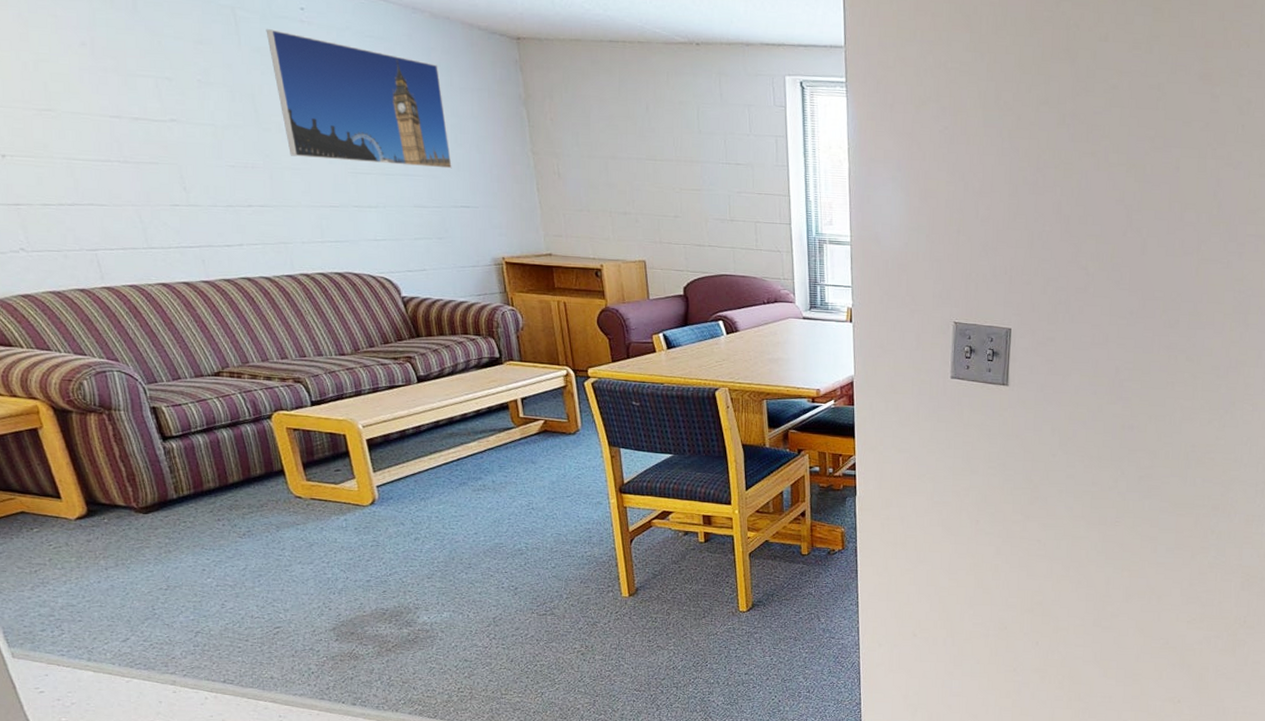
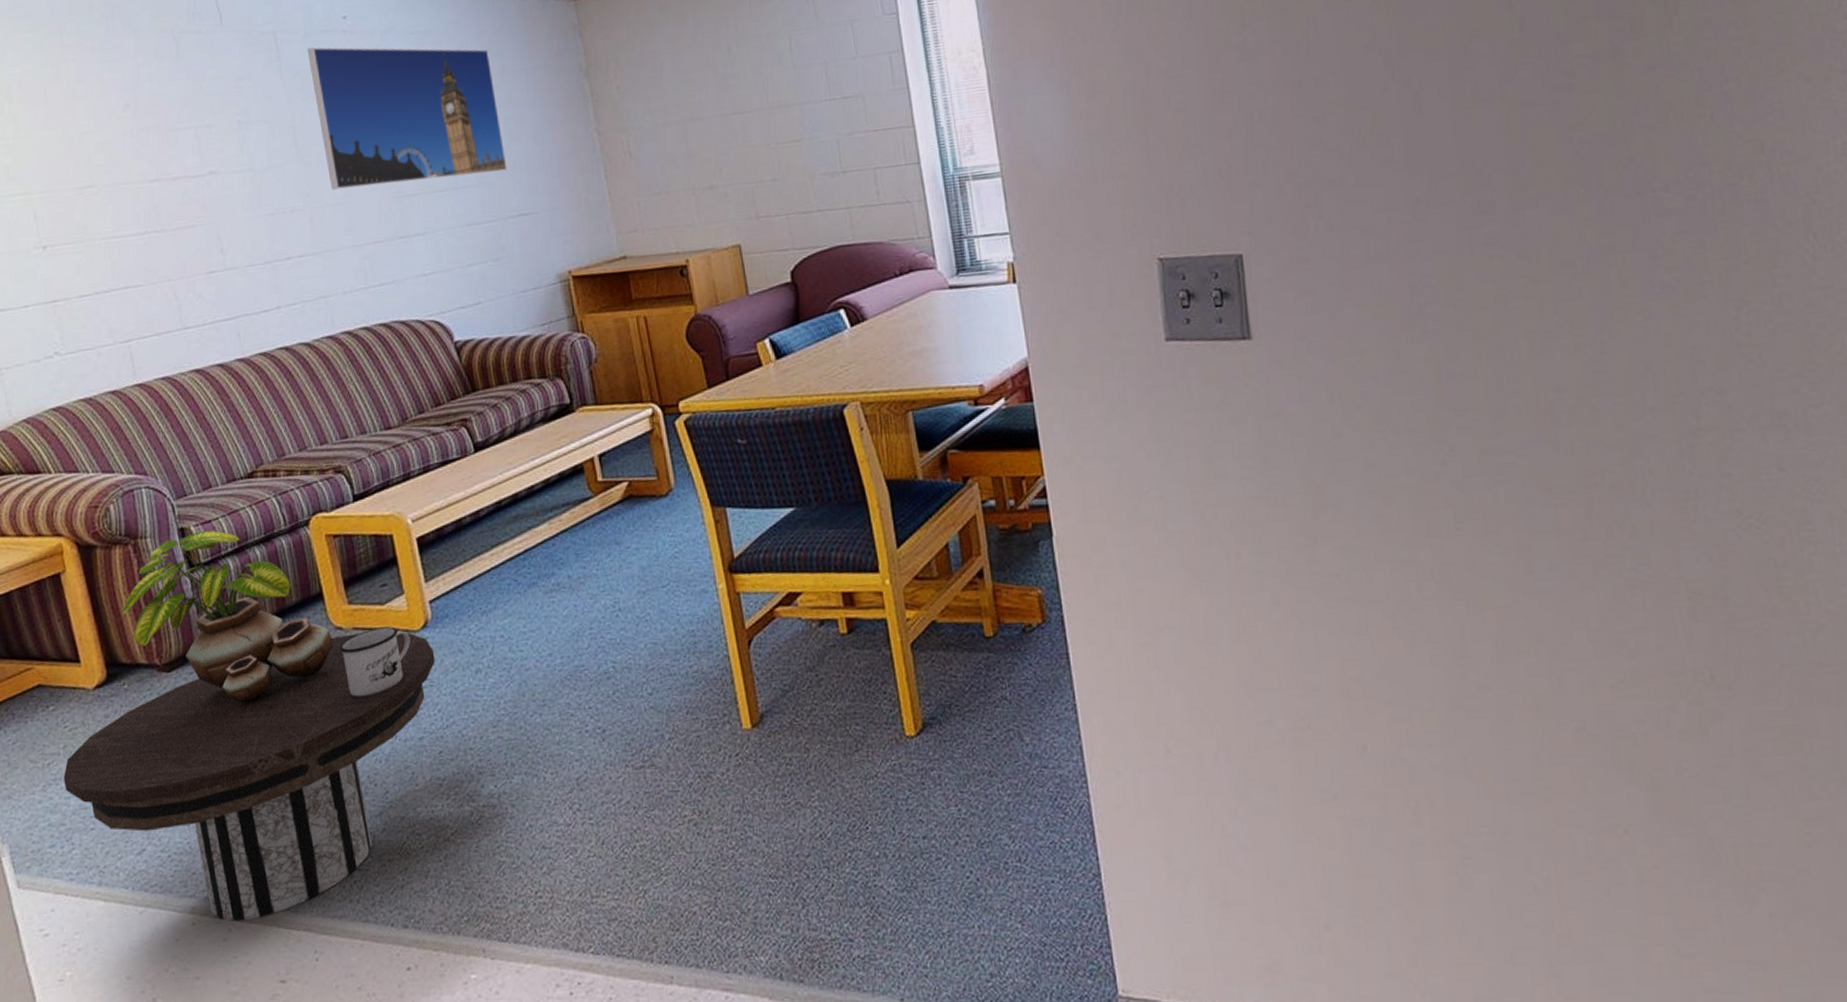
side table: none [51,502,381,693] -> present [64,633,435,921]
potted plant: none [99,411,294,544] -> present [122,530,334,704]
mug: none [299,500,360,548] -> present [339,626,410,697]

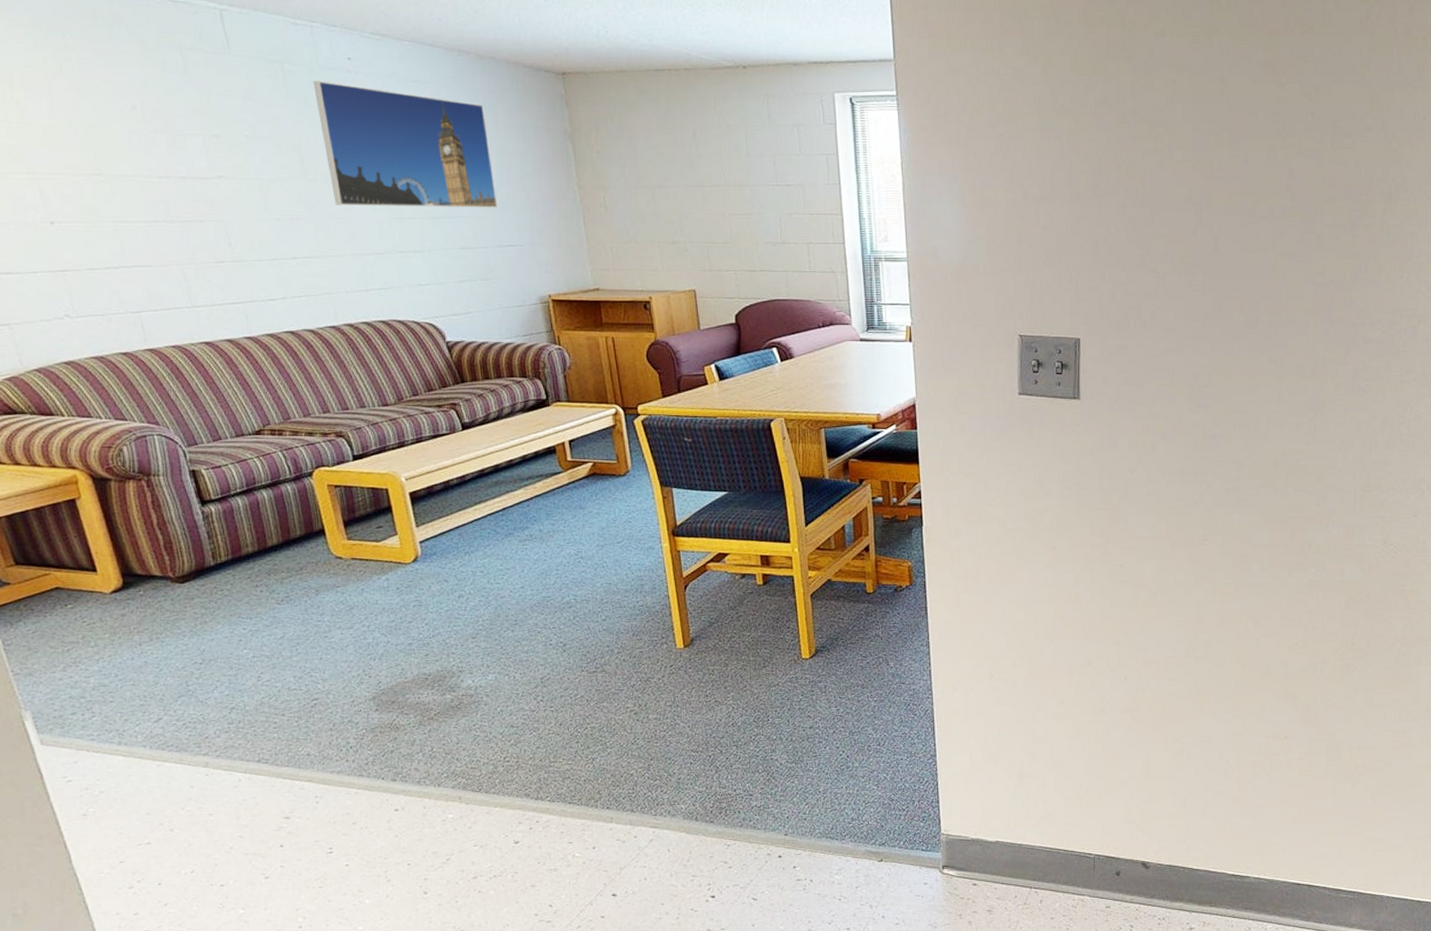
side table: present [64,633,435,921] -> none [83,563,423,774]
potted plant: present [122,530,334,704] -> none [136,474,334,611]
mug: present [339,626,410,697] -> none [339,559,402,611]

